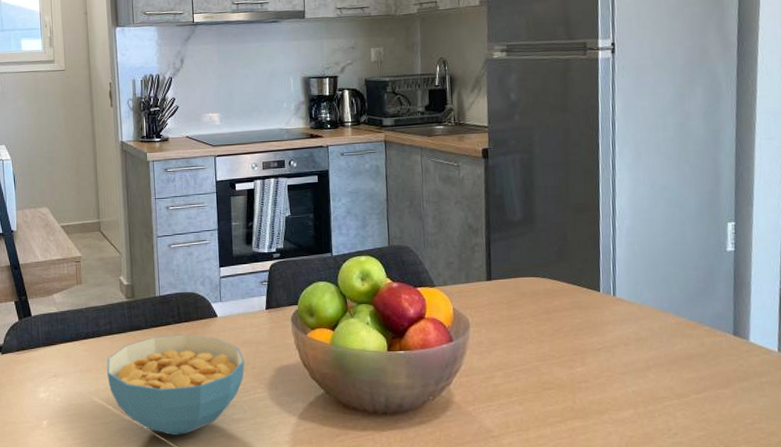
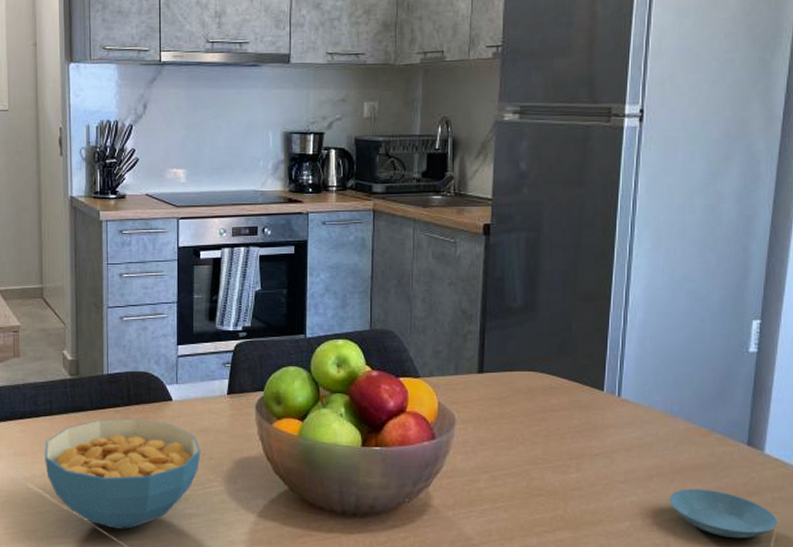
saucer: none [666,377,768,422] -> present [668,488,778,539]

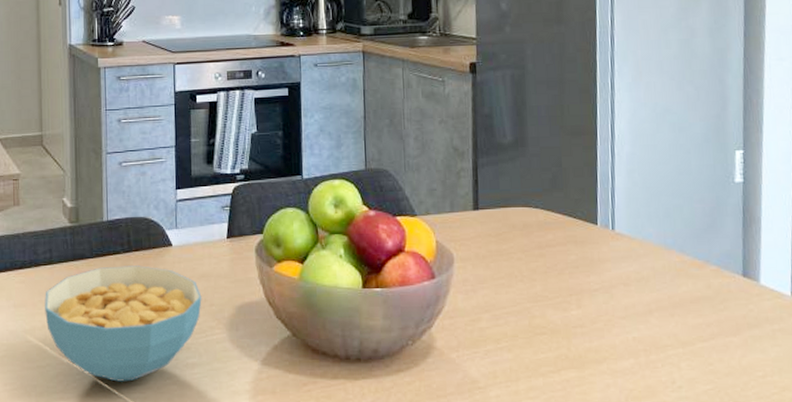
saucer: present [668,488,778,539] -> none [670,322,781,374]

